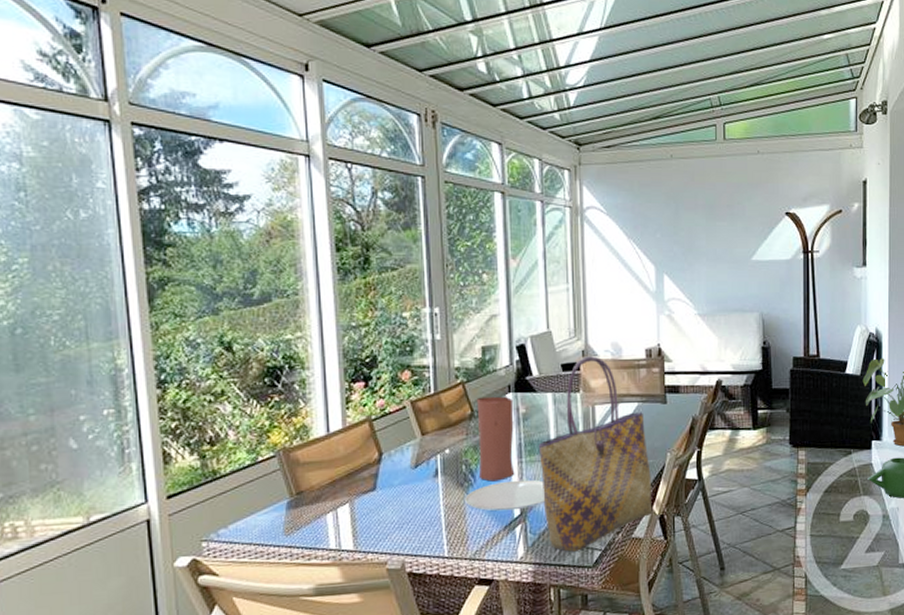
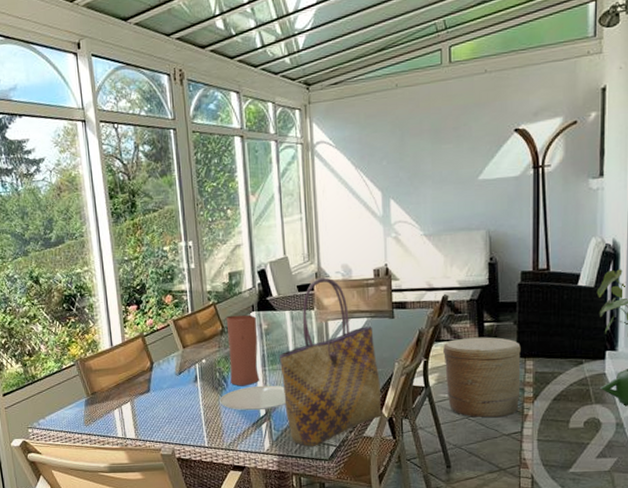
basket: none [716,425,794,513] -> present [442,337,521,418]

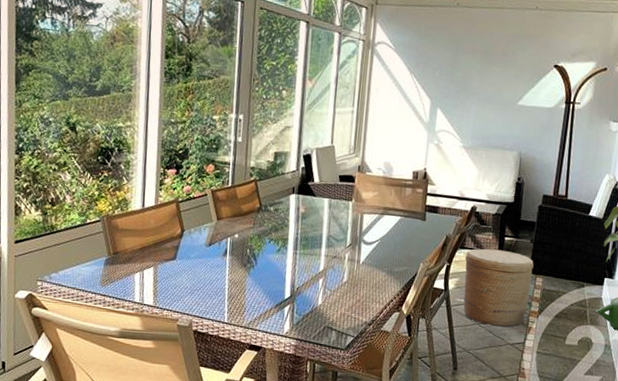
plate: present [219,385,286,411] -> none [246,267,313,293]
vase: present [226,314,260,386] -> none [260,194,296,267]
tote bag: present [279,277,382,446] -> none [310,171,405,335]

